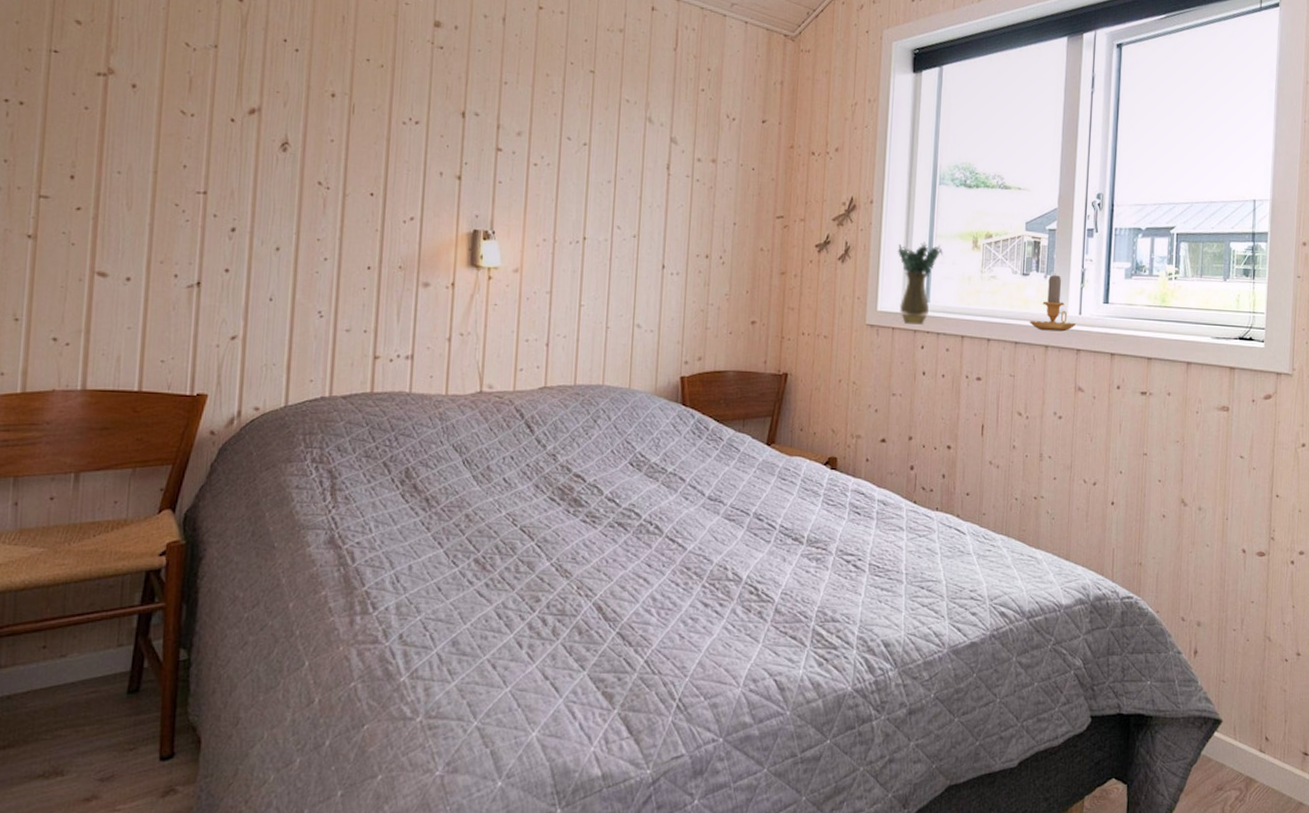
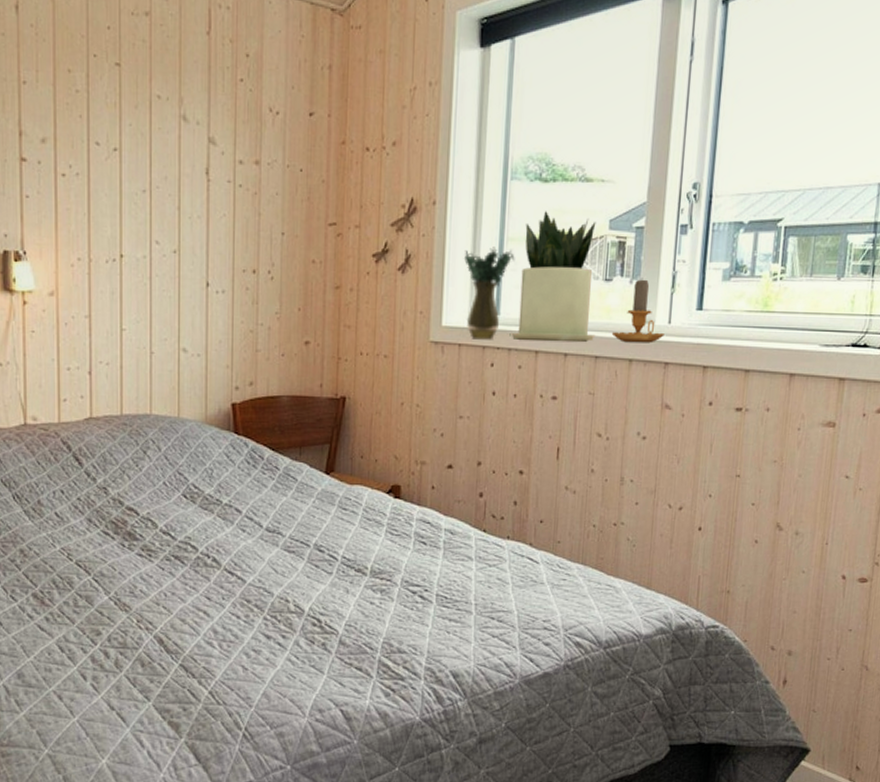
planter: none [939,213,1015,330] -> present [511,211,596,343]

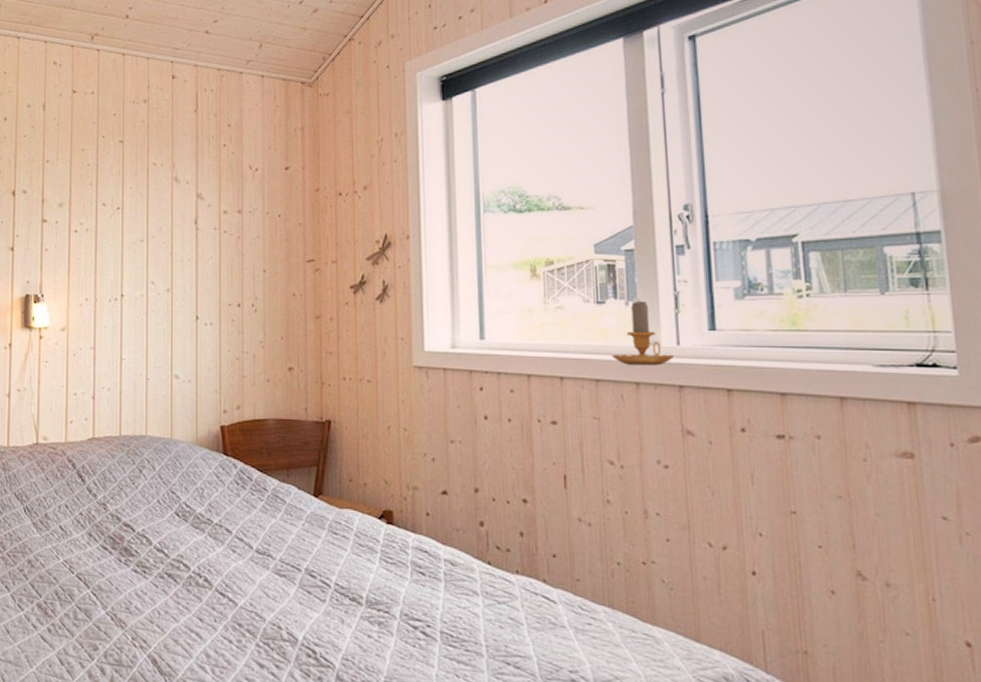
vase: present [464,247,515,340] -> none [442,275,496,364]
planter: present [511,211,596,343] -> none [499,239,594,366]

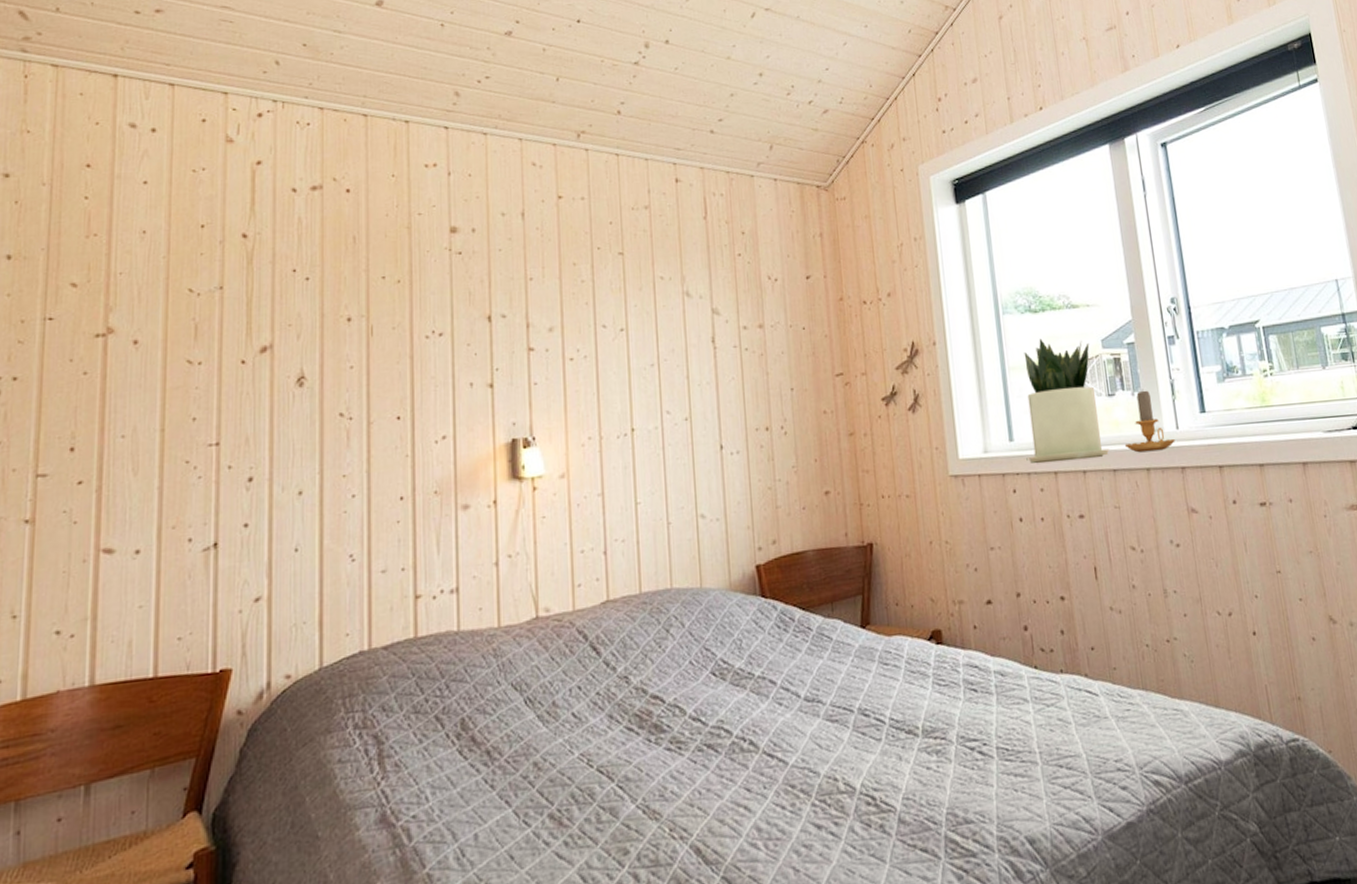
planter: none [499,239,594,366] -> present [1024,339,1110,464]

